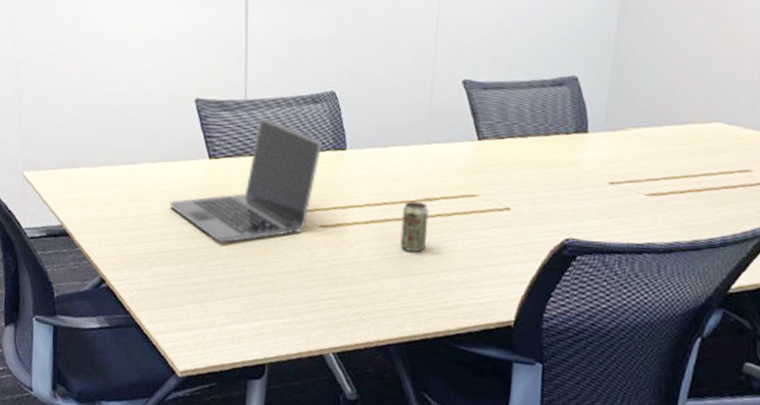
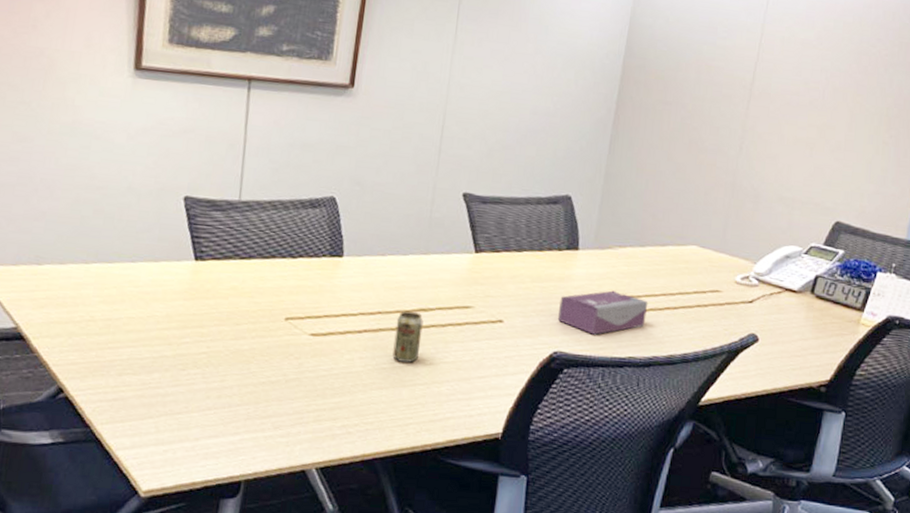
laptop: present [168,117,322,244] -> none [145,219,318,351]
tissue box: none [567,174,668,221] -> present [557,290,648,335]

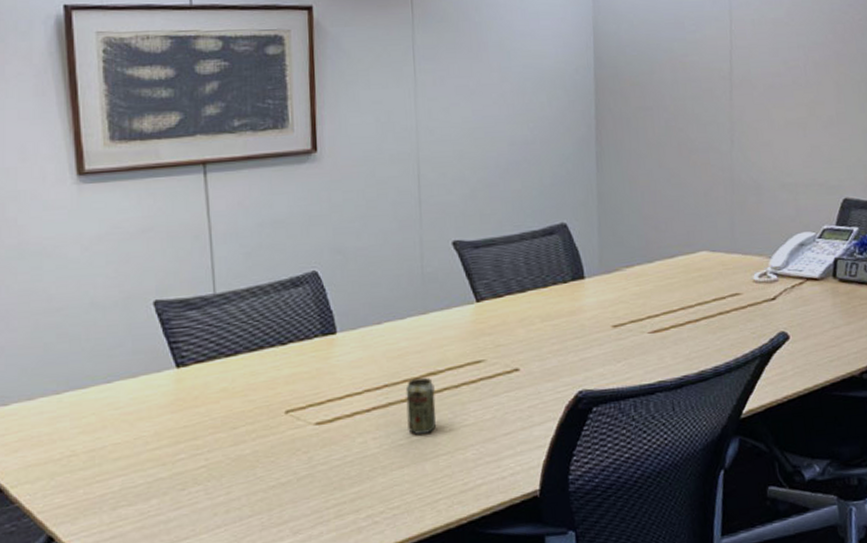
tissue box: present [557,290,648,335] -> none [575,314,669,365]

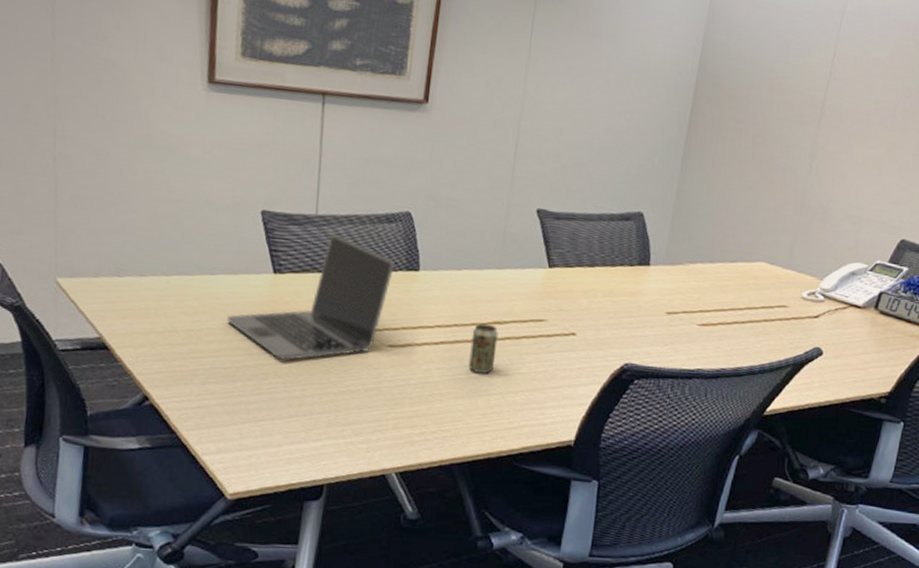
laptop: none [130,310,308,465] -> present [226,233,395,361]

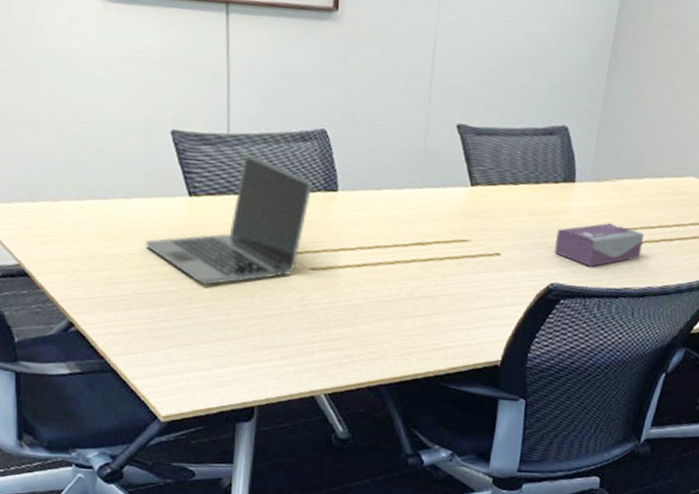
beverage can: present [468,323,498,373] -> none [392,244,421,295]
tissue box: none [628,305,717,348] -> present [554,223,645,267]

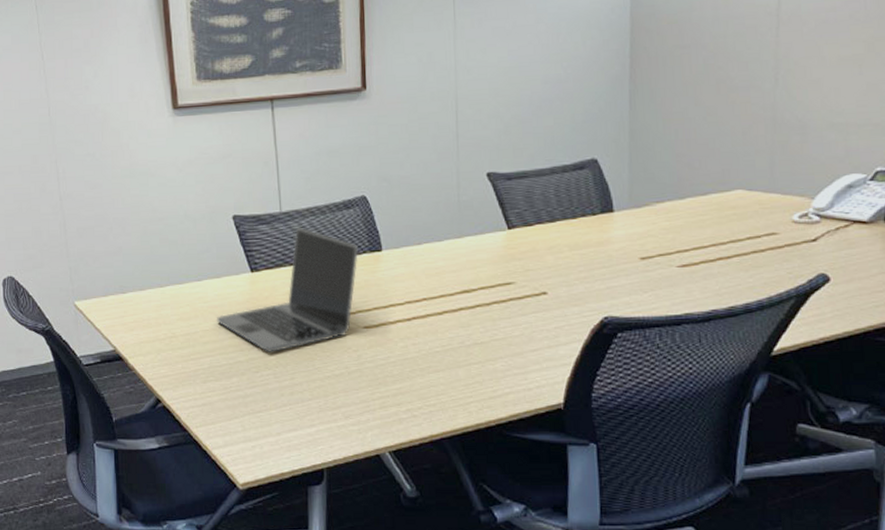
tissue box: present [554,223,645,267] -> none [602,248,698,295]

